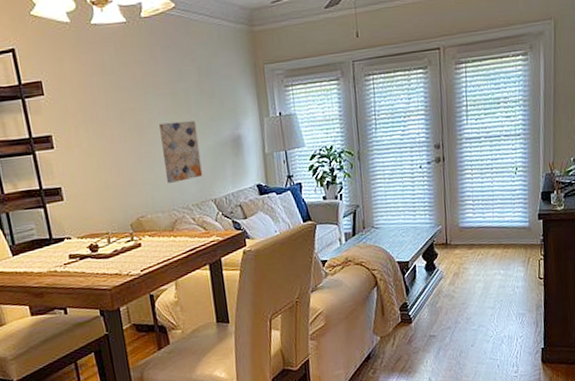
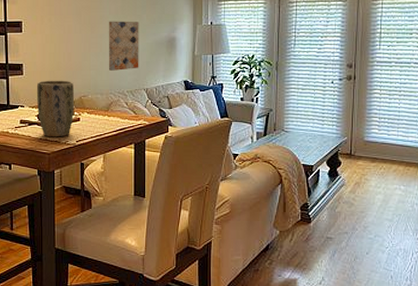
plant pot: none [82,200,134,271] -> present [36,80,75,137]

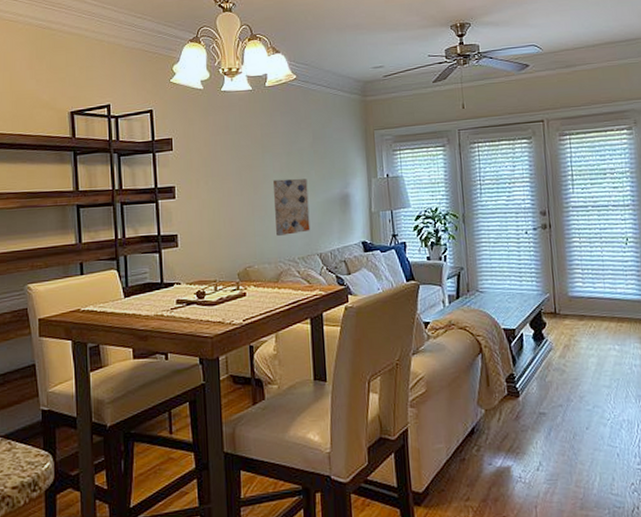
plant pot: present [36,80,75,137] -> none [194,249,239,318]

